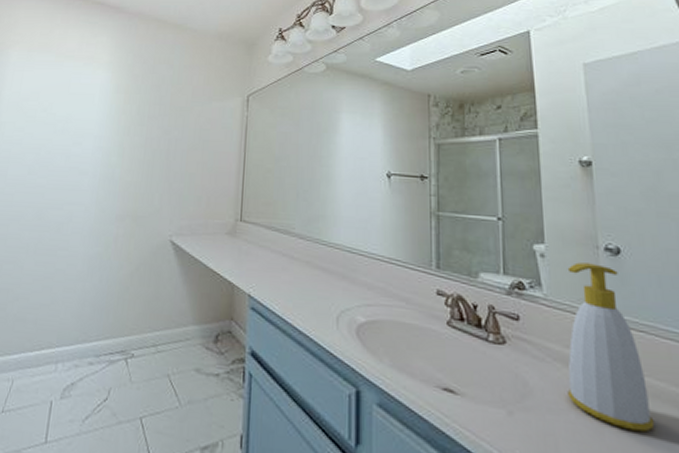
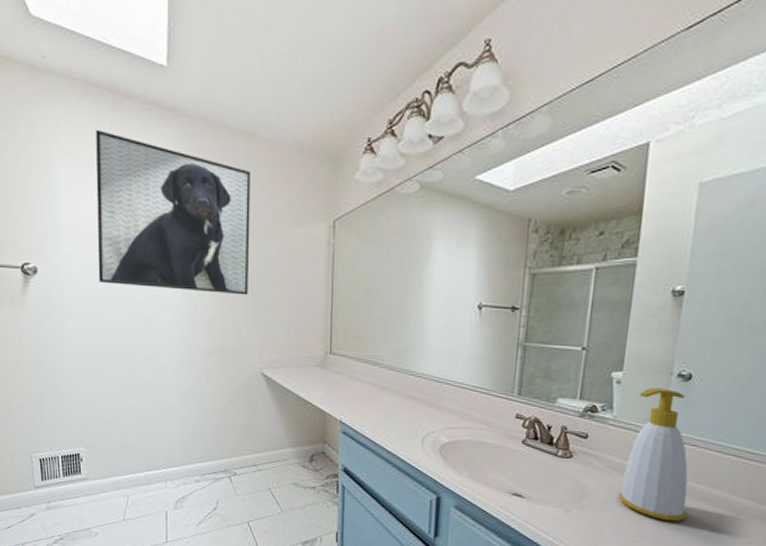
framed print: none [26,22,176,163] -> present [95,129,250,295]

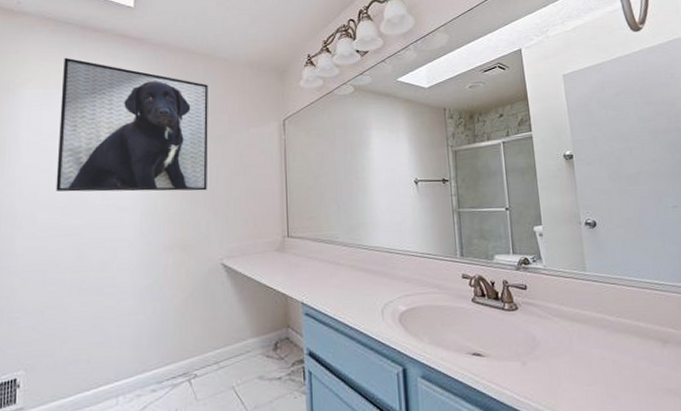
soap bottle: present [618,388,688,522] -> none [559,236,625,360]

